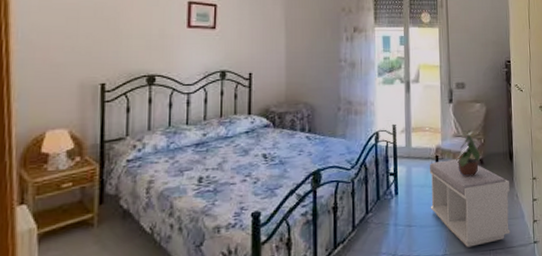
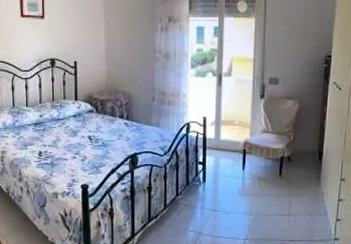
bench: present [430,159,511,248] -> none [235,154,316,236]
potted plant: present [456,129,481,177] -> none [263,126,289,172]

